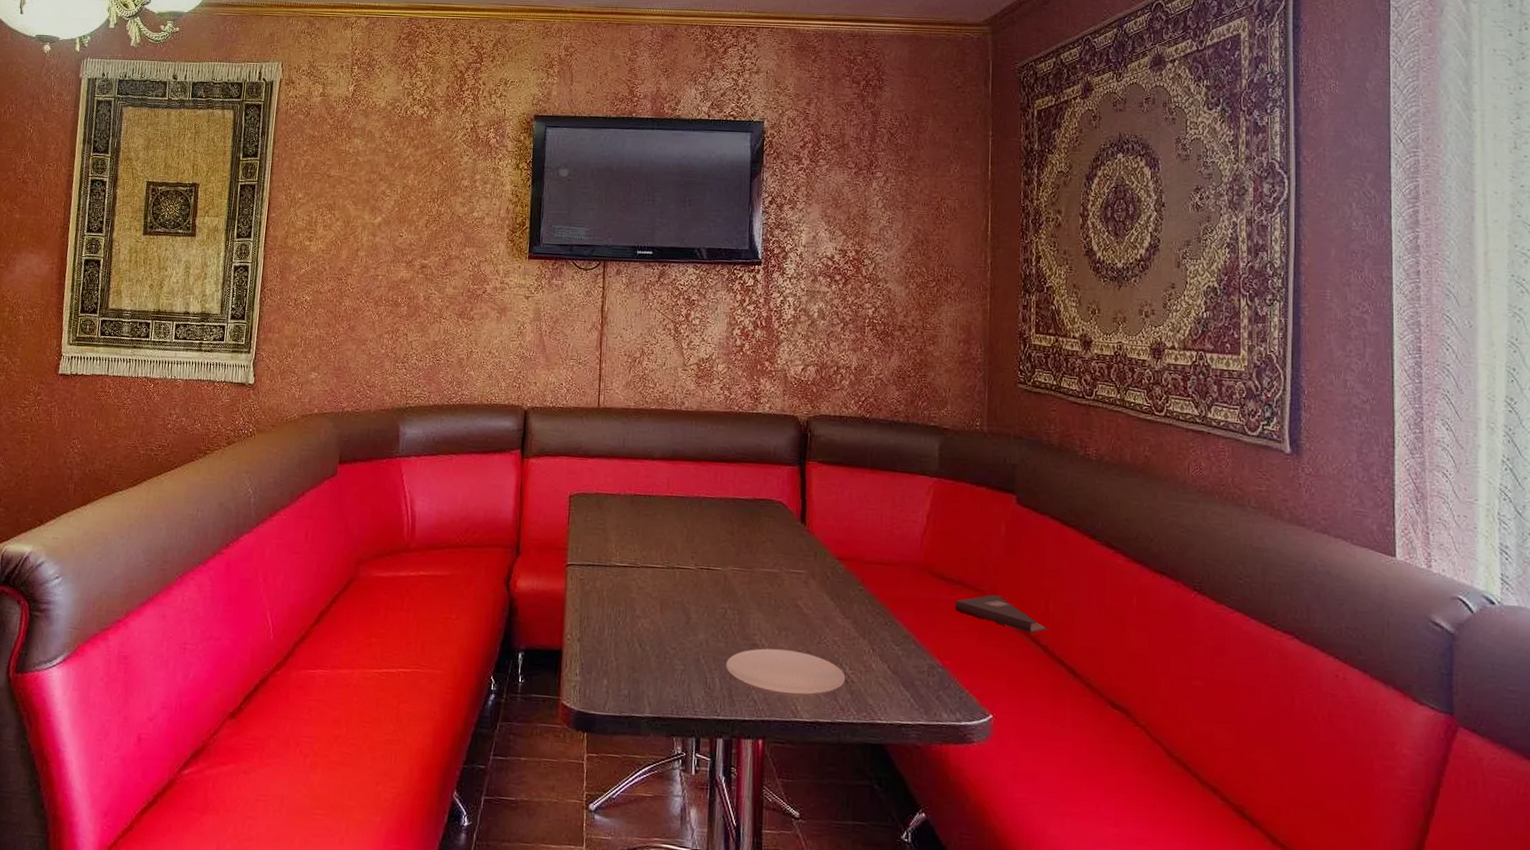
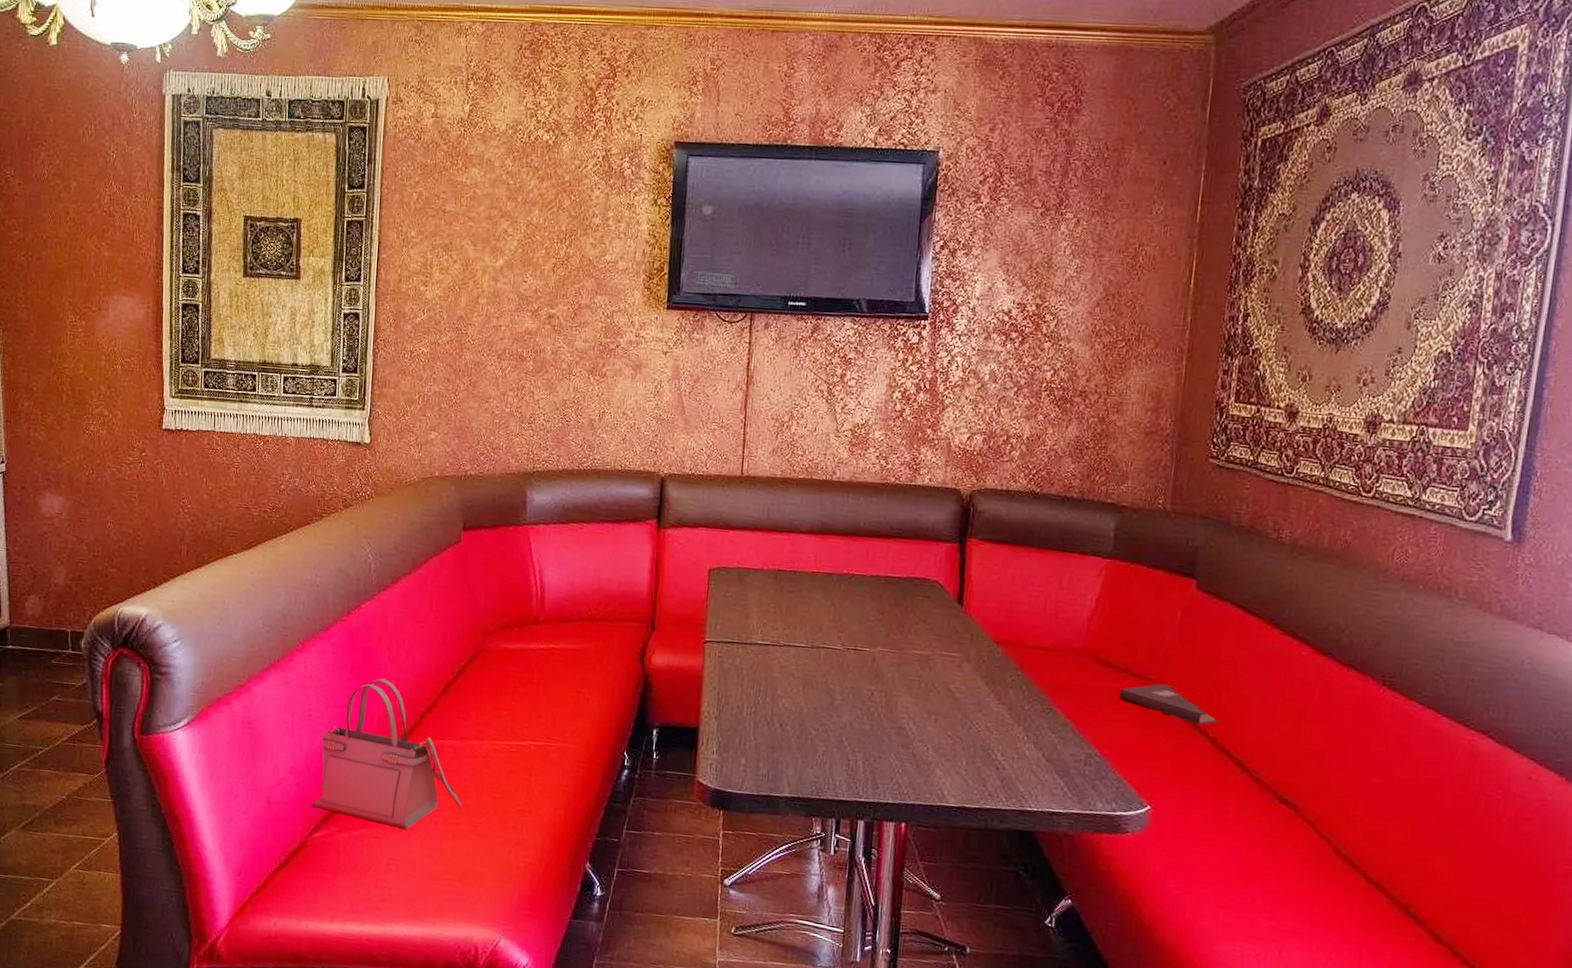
handbag: none [180,609,332,764] -> present [310,678,462,830]
plate: present [726,648,846,697] -> none [870,732,997,782]

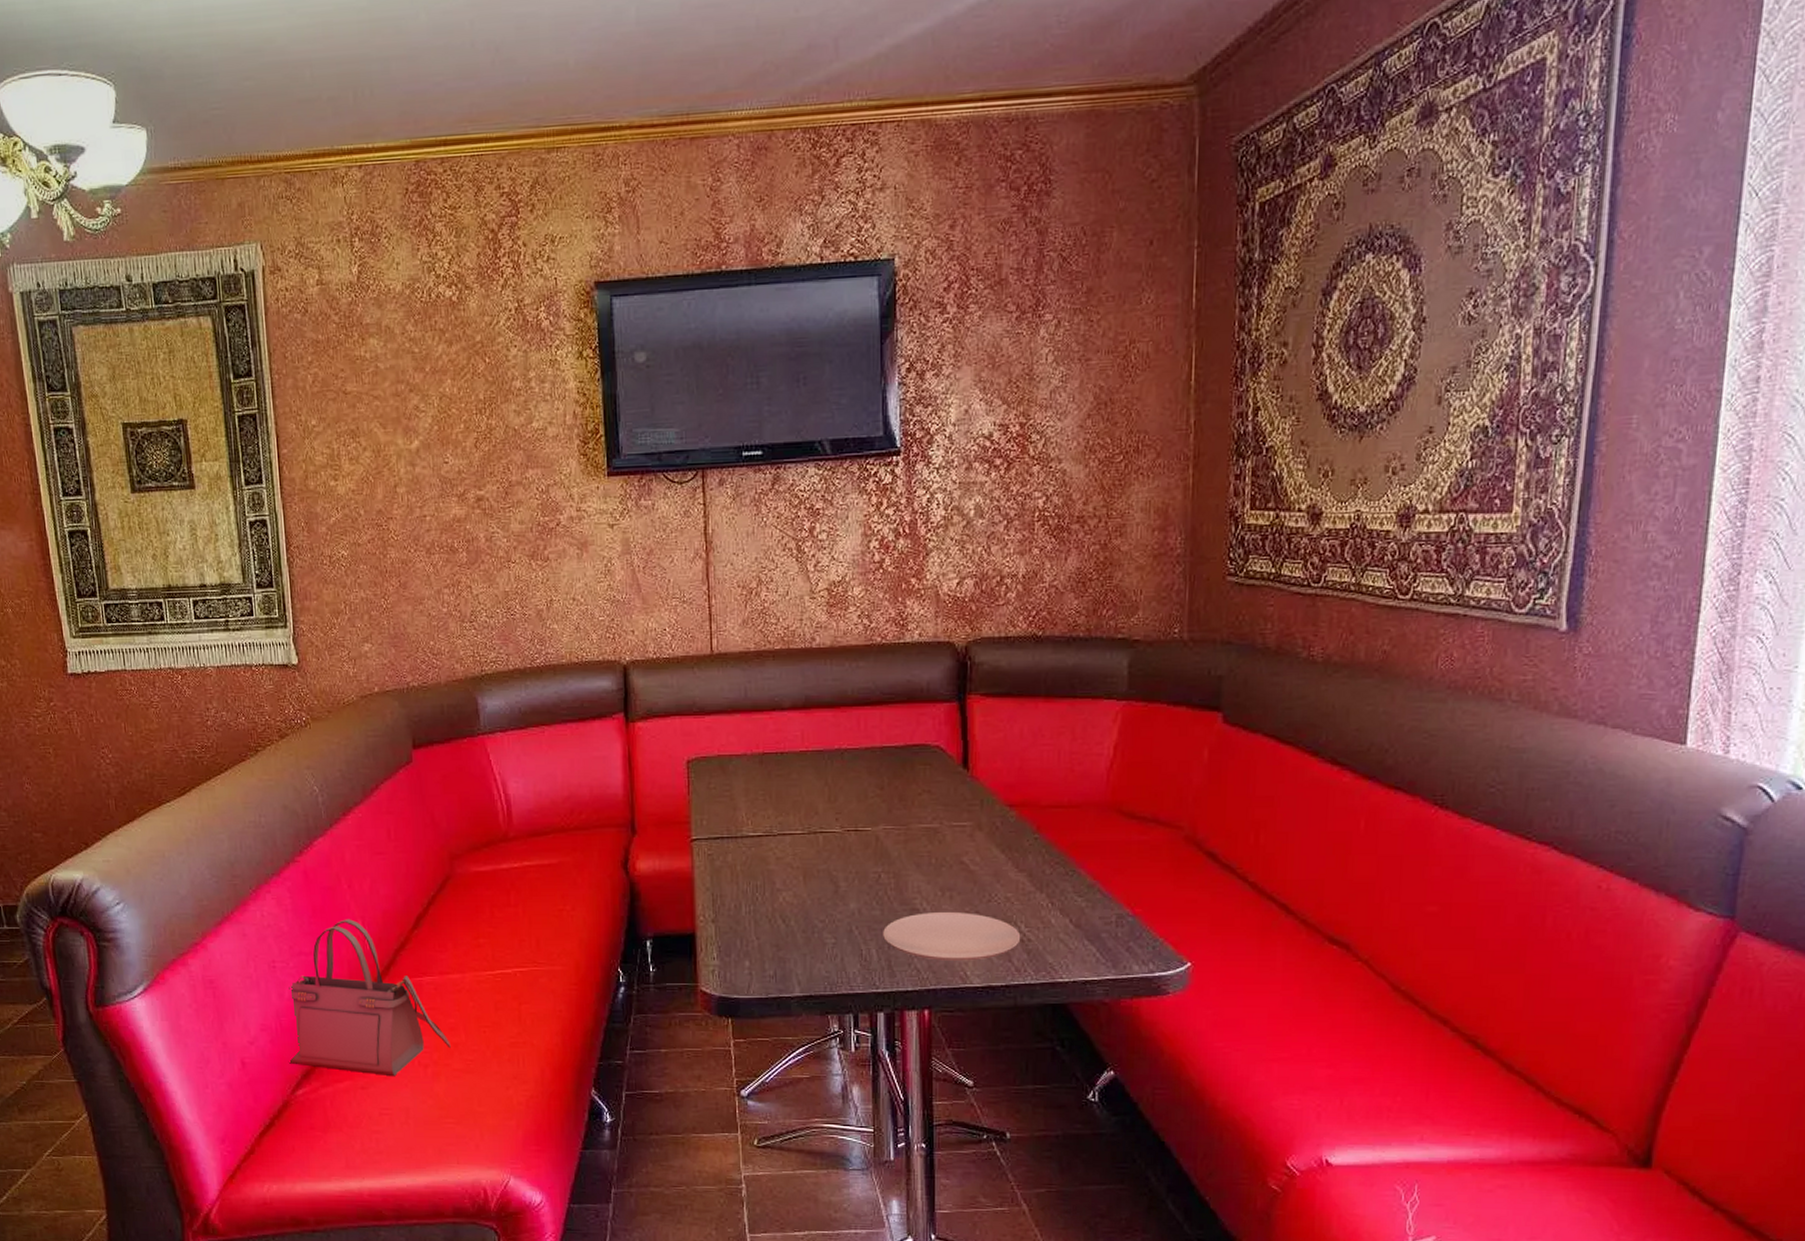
plate: none [870,732,997,782] -> present [883,911,1021,961]
book: present [1118,684,1221,725] -> none [1147,831,1260,869]

